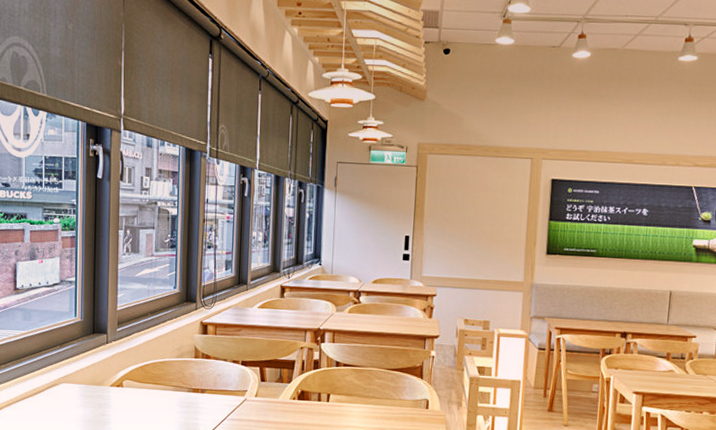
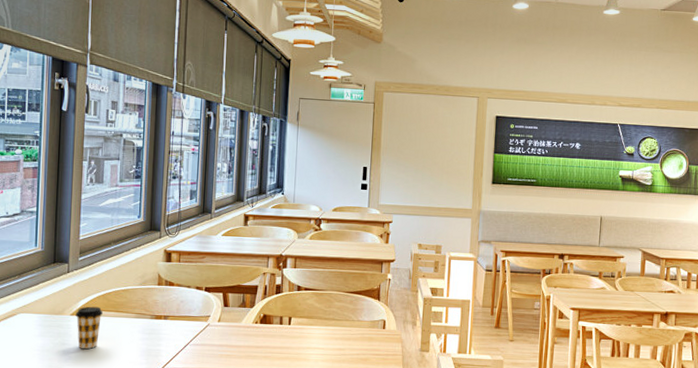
coffee cup: none [115,377,141,420] -> present [75,306,103,349]

